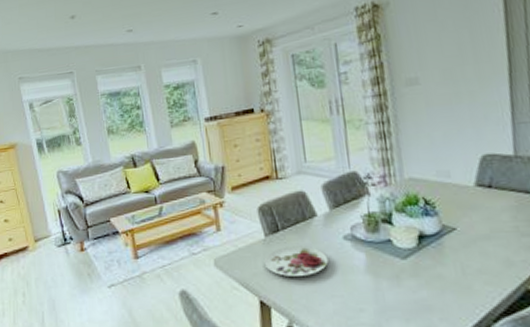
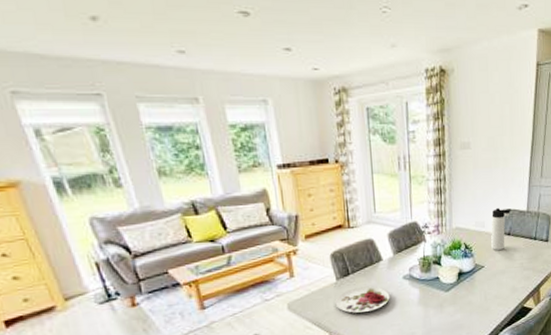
thermos bottle: none [459,153,489,208] -> present [490,208,511,250]

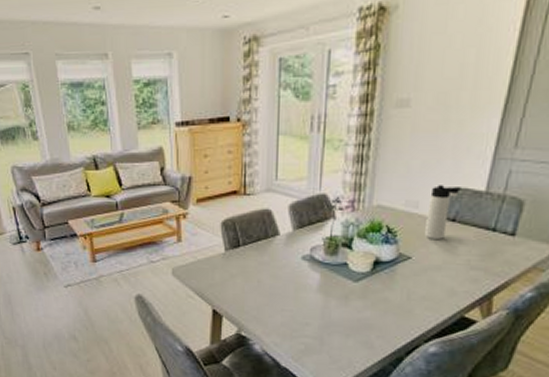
plate: present [335,286,390,313] -> none [221,262,284,290]

